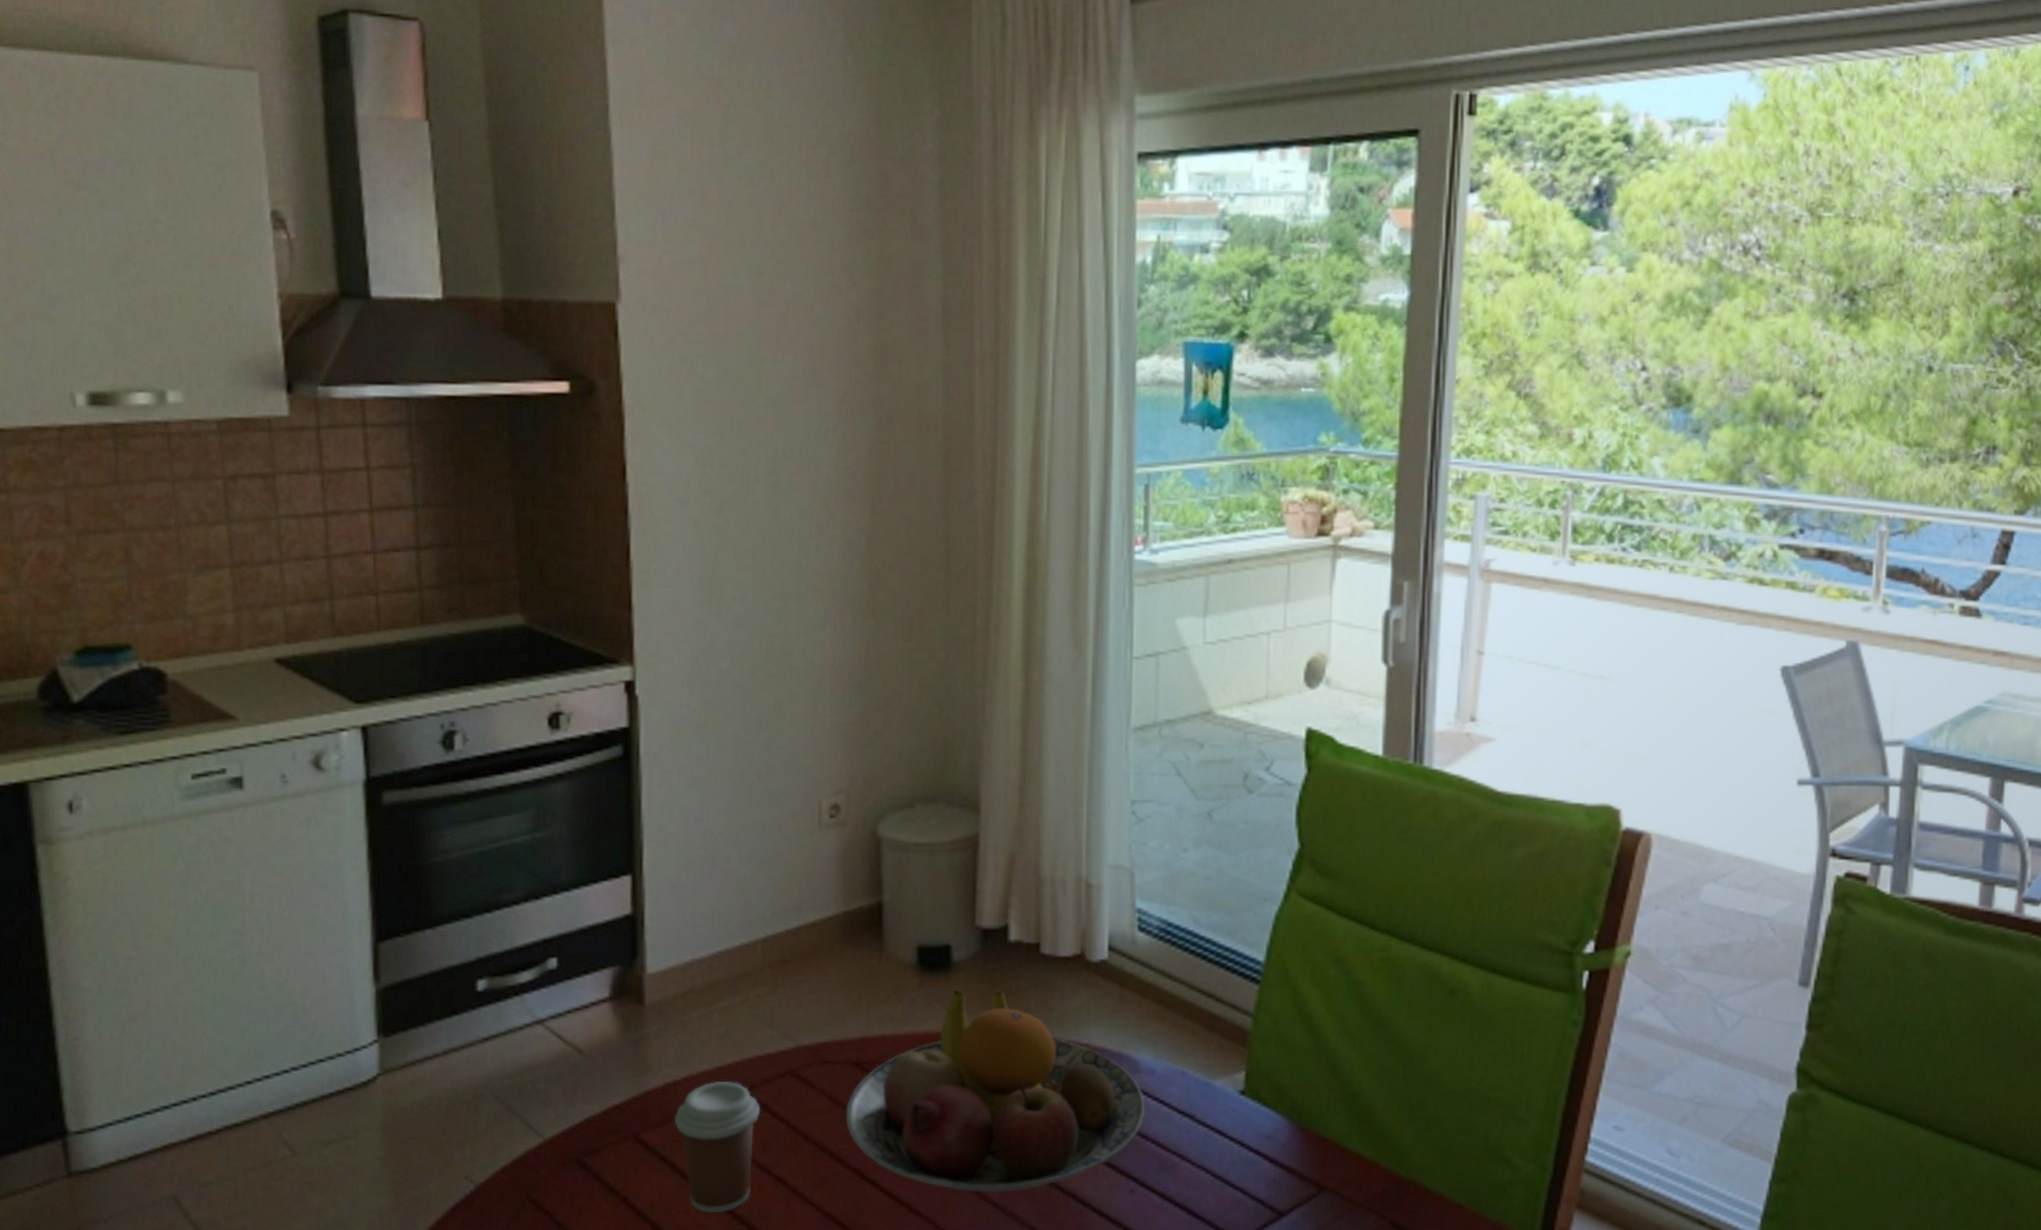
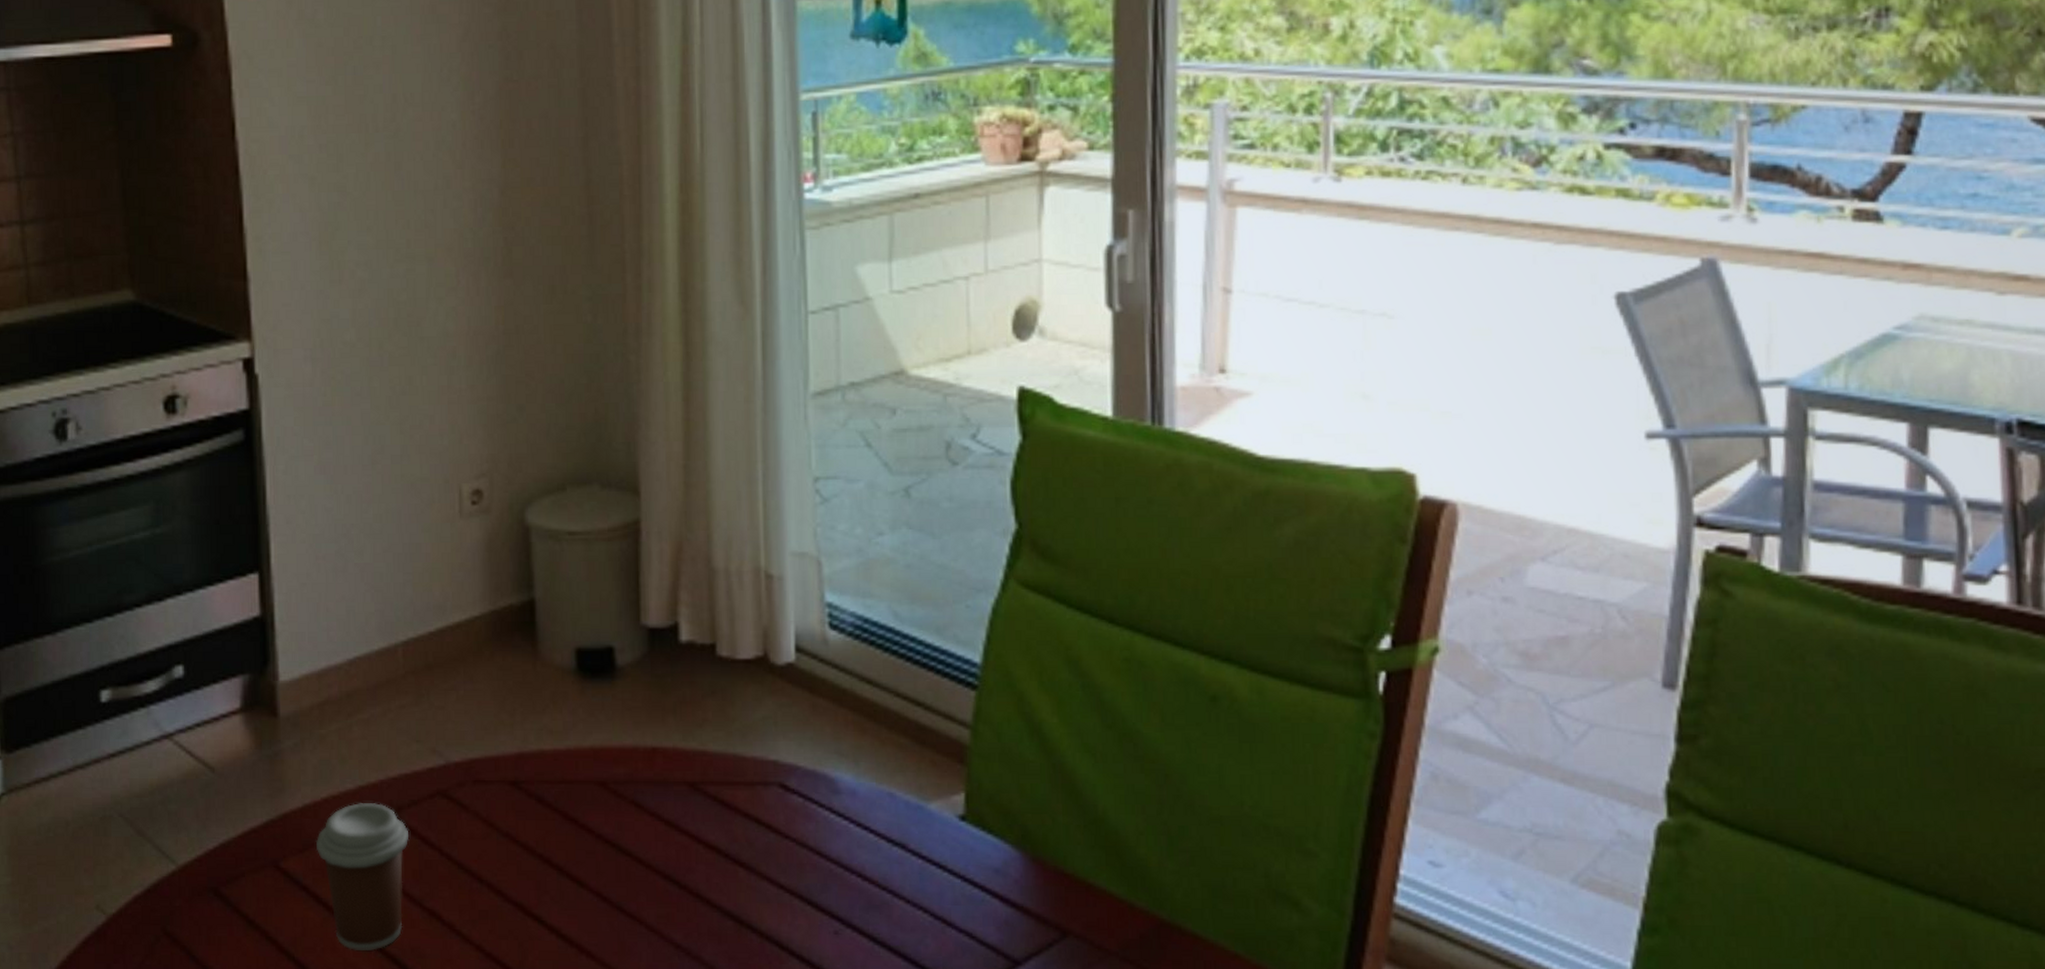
fruit bowl: present [845,990,1145,1193] -> none [504,698,848,933]

